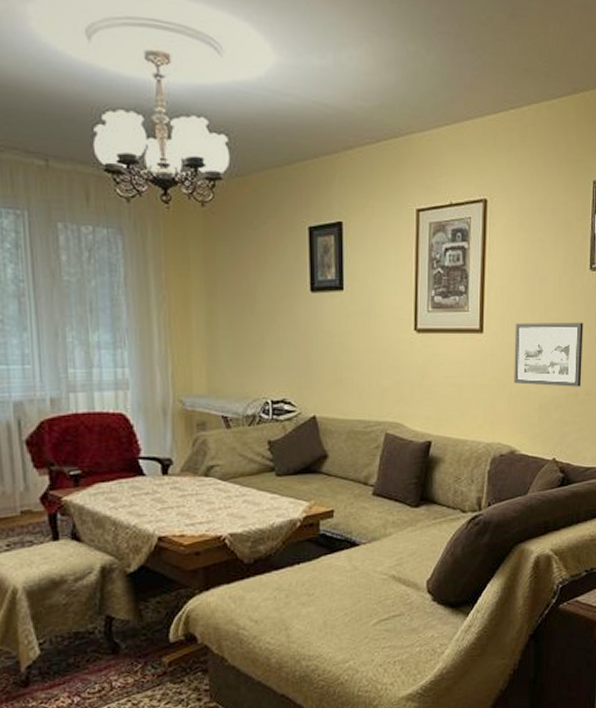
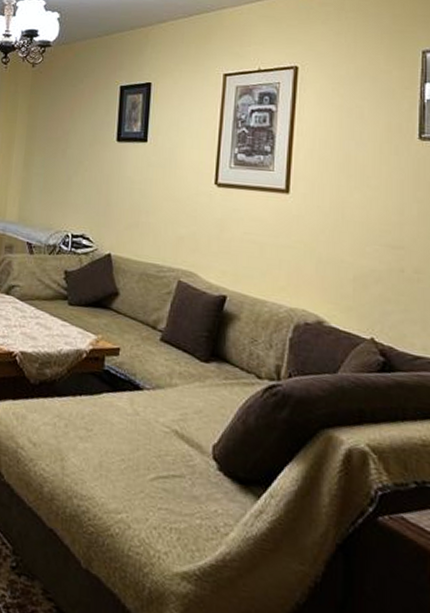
picture frame: present [514,322,583,387] -> none [324,186,411,263]

